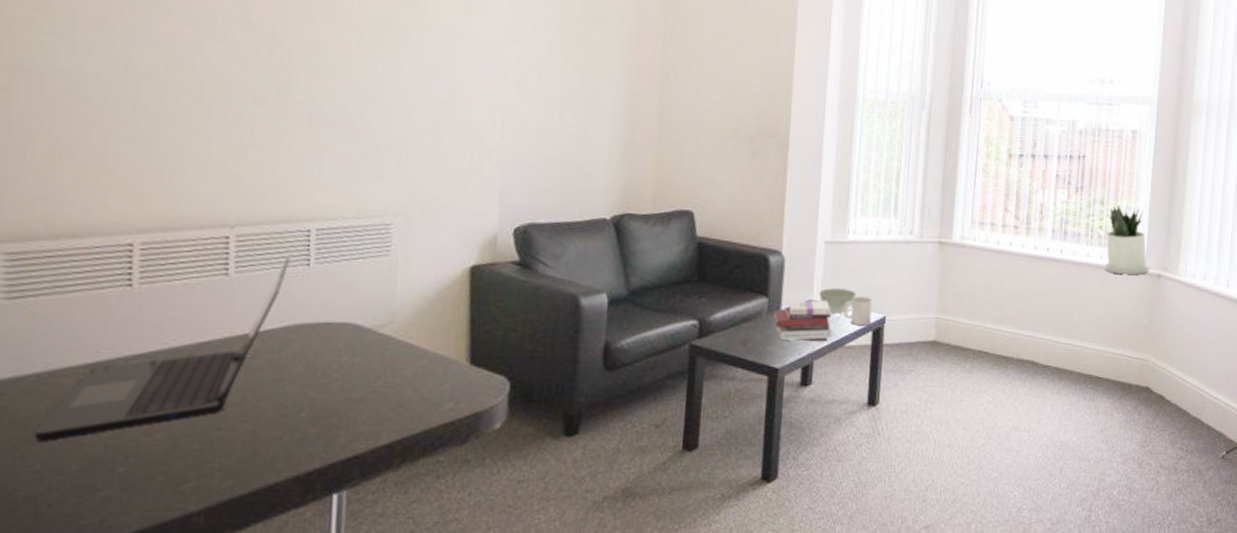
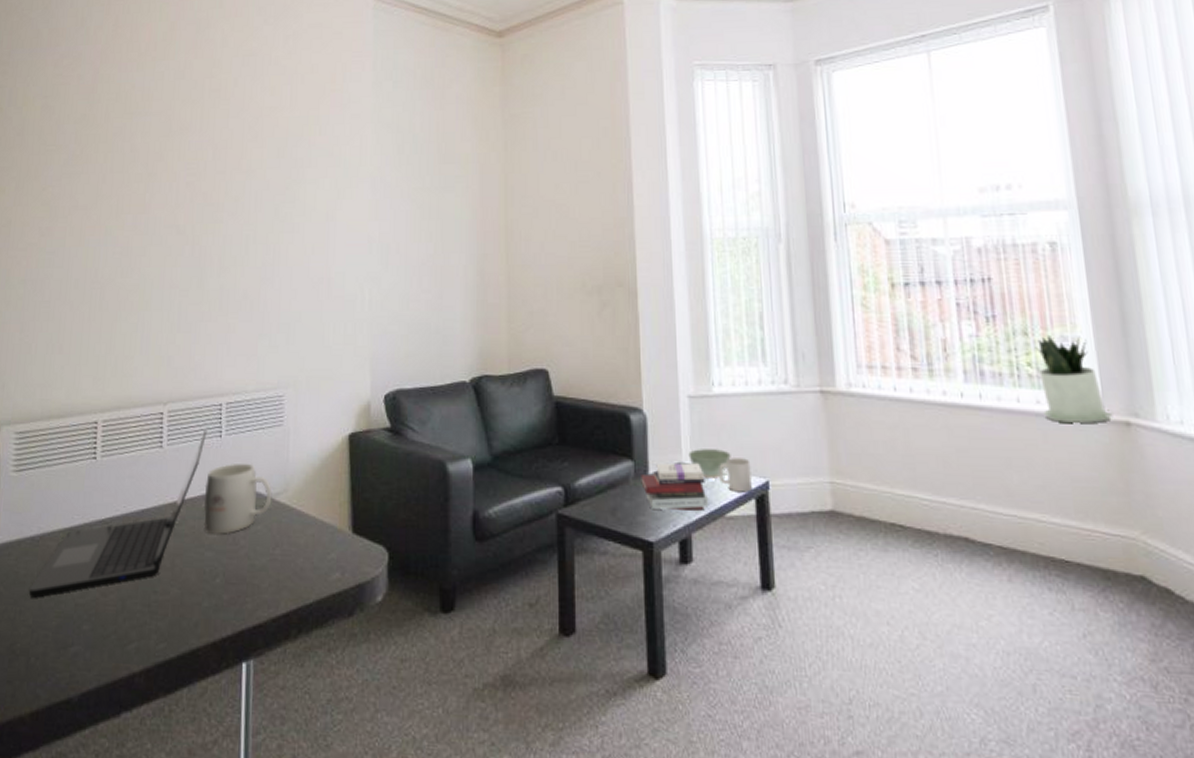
mug: none [284,293,375,368] -> present [203,463,272,535]

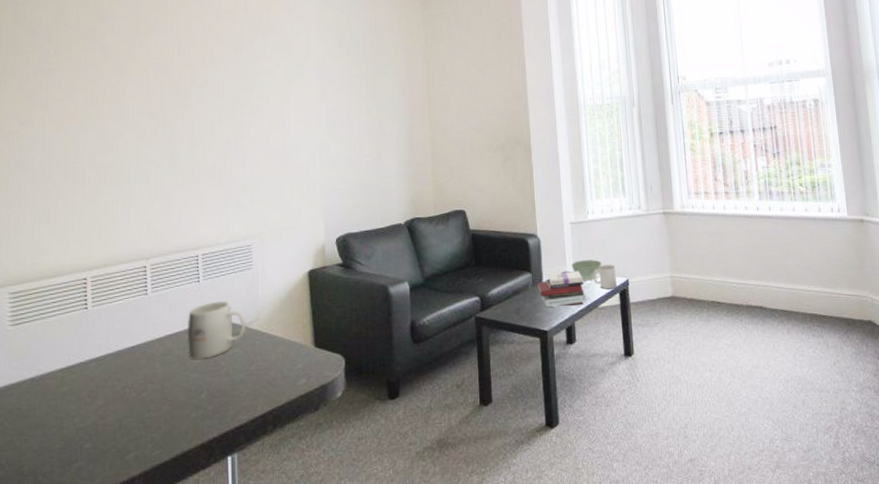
laptop: present [29,429,208,598] -> none [32,277,187,428]
planter: present [1035,334,1113,424] -> none [804,163,853,224]

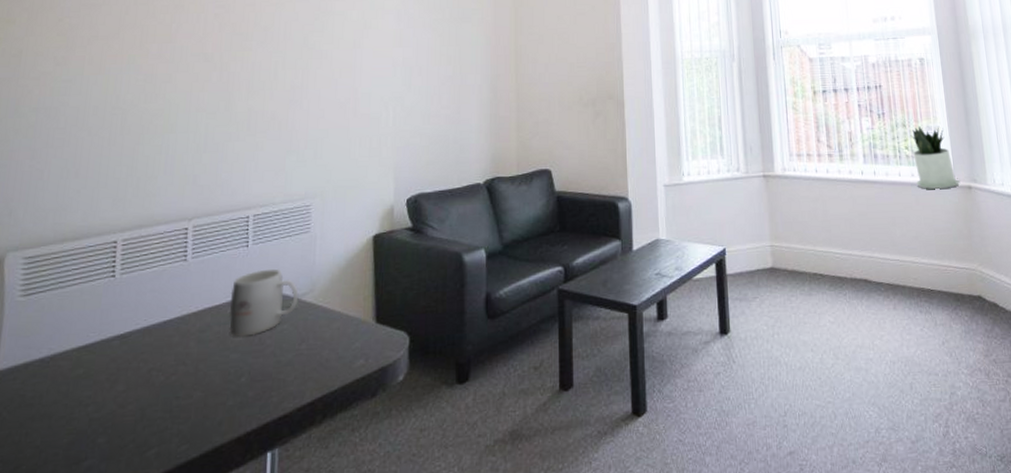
books: present [537,271,587,307] -> none [627,238,680,278]
bowl: present [571,260,602,281] -> none [664,226,697,250]
mug: present [593,264,617,289] -> none [688,232,713,259]
planter: none [804,163,853,224] -> present [910,125,961,190]

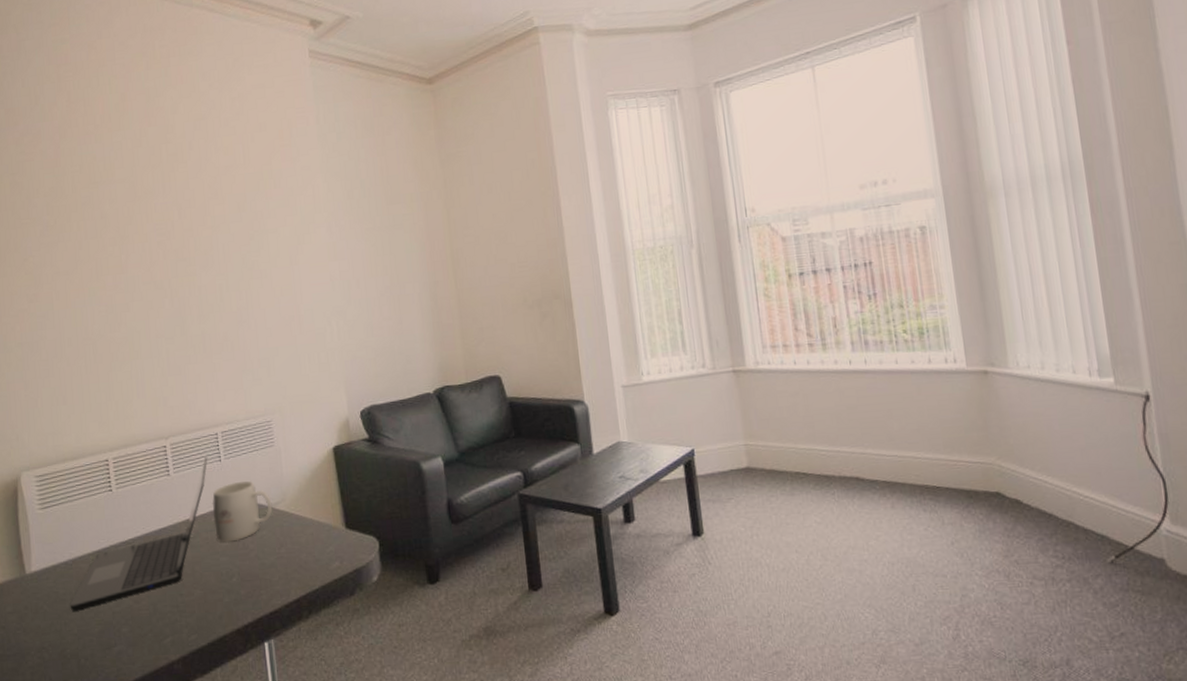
laptop: none [36,241,234,418] -> present [70,456,208,611]
planter: present [910,125,961,190] -> none [909,304,974,377]

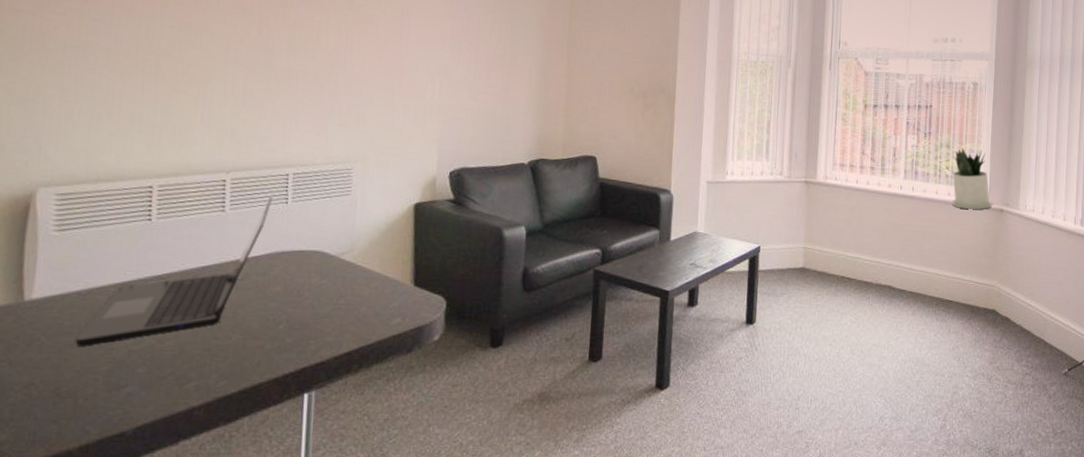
mug: present [212,480,273,542] -> none [267,226,338,288]
planter: none [909,304,974,377] -> present [951,147,994,210]

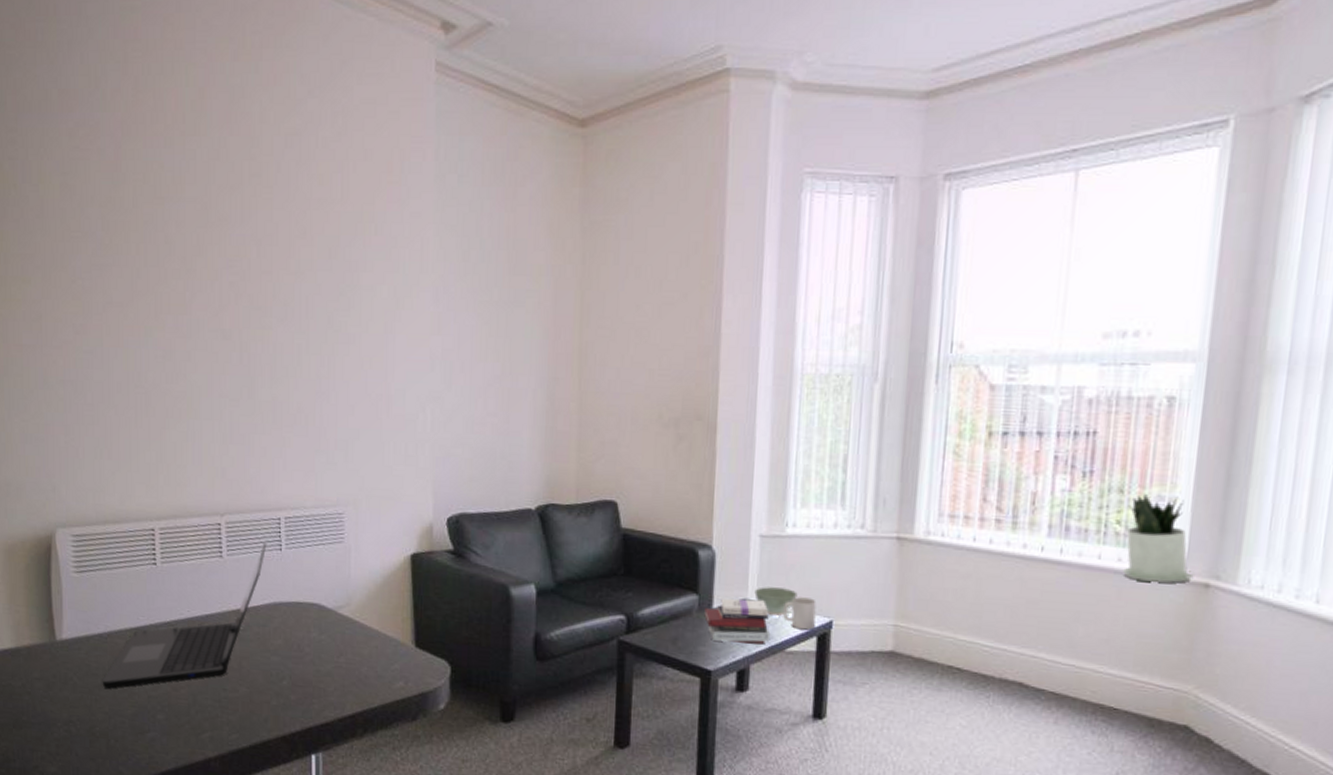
books: none [664,232,715,268] -> present [704,598,771,645]
bowl: none [702,222,735,244] -> present [754,587,798,616]
mug: none [724,229,749,254] -> present [783,597,817,630]

